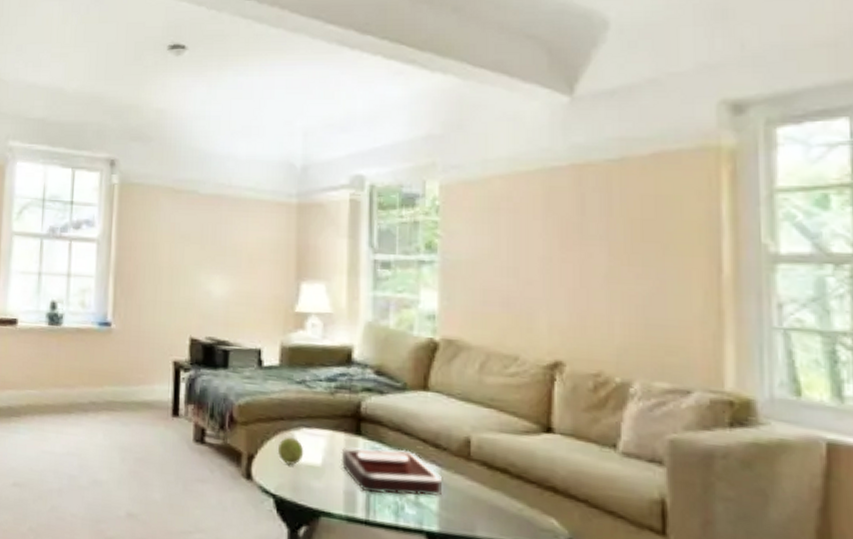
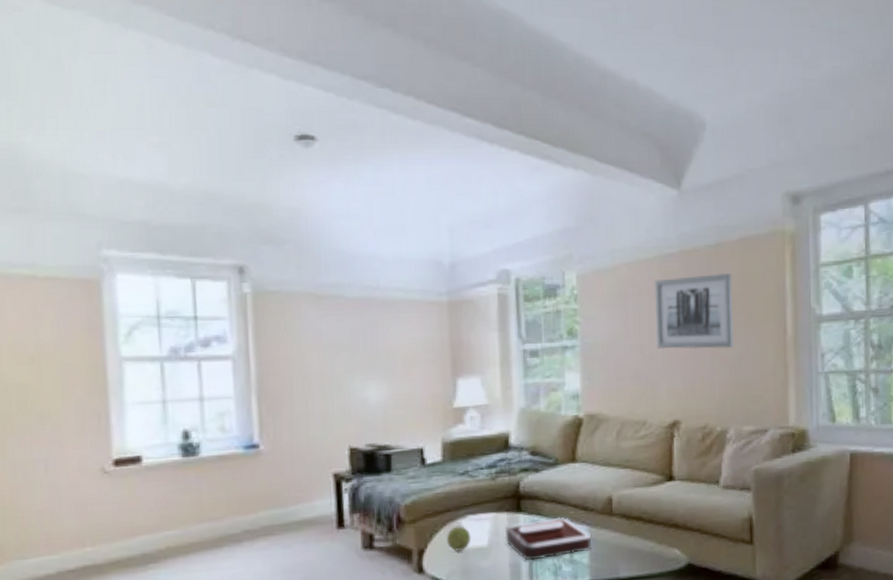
wall art: none [534,192,642,284] -> present [653,272,734,350]

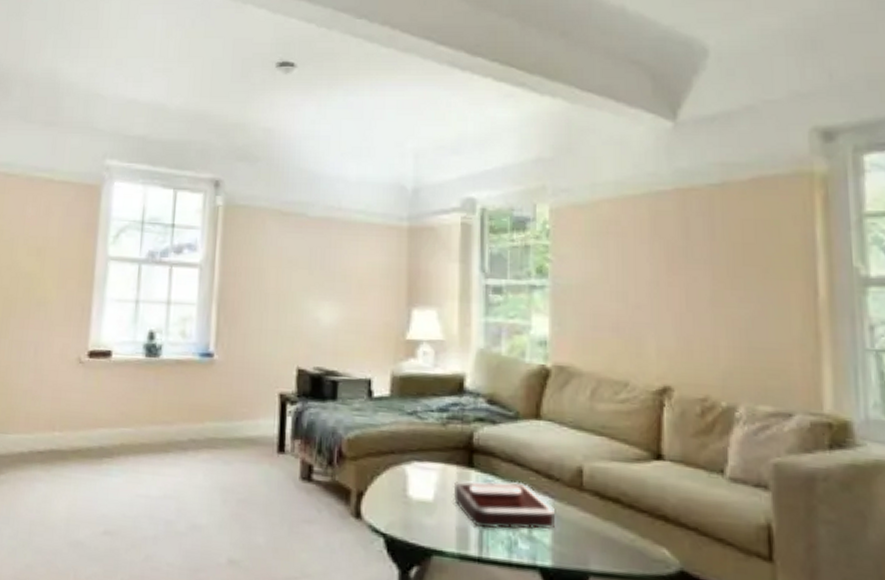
decorative ball: present [446,526,471,551] -> none [387,471,416,501]
wall art: present [653,272,734,350] -> none [641,217,744,307]

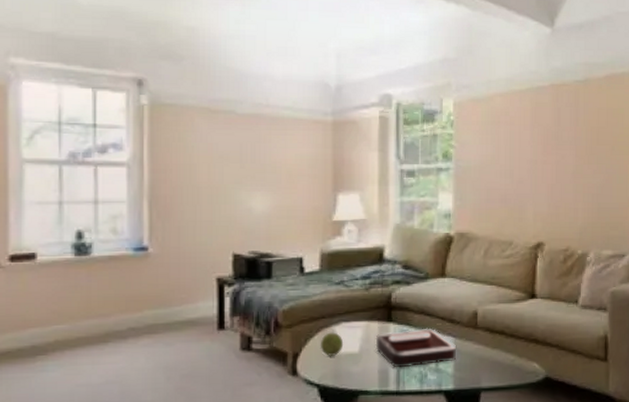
decorative ball: none [387,471,416,501] -> present [320,332,344,356]

